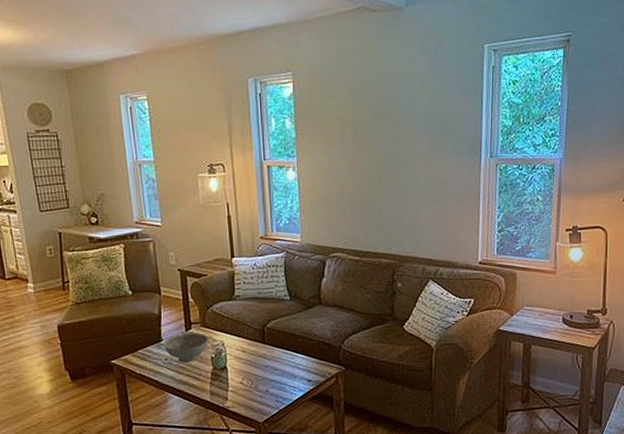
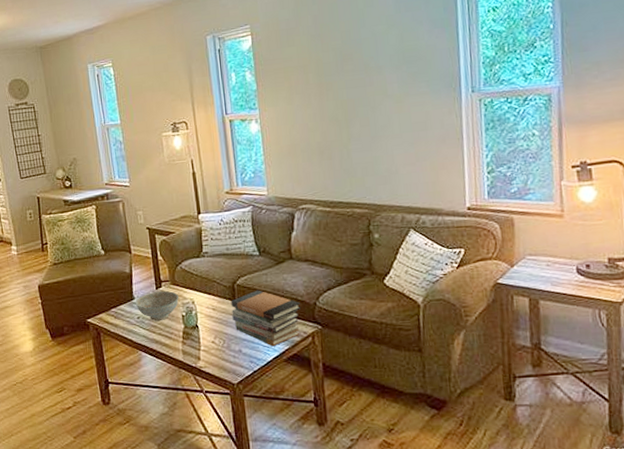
book stack: none [260,333,327,387] -> present [231,290,301,347]

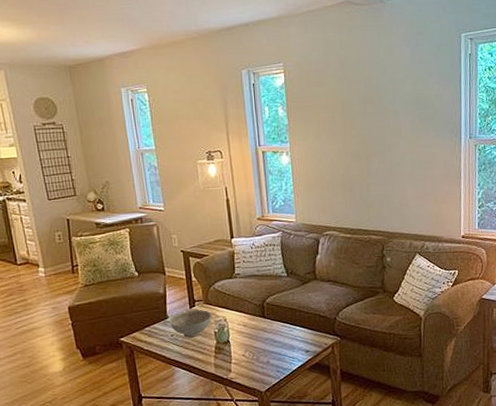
book stack: present [231,290,301,347] -> none [260,307,323,357]

